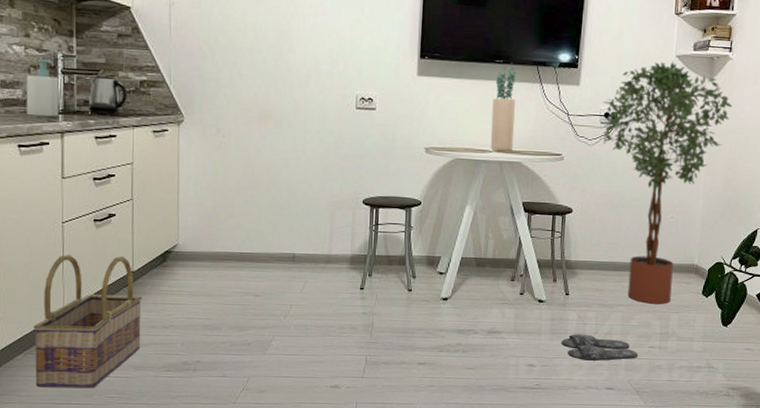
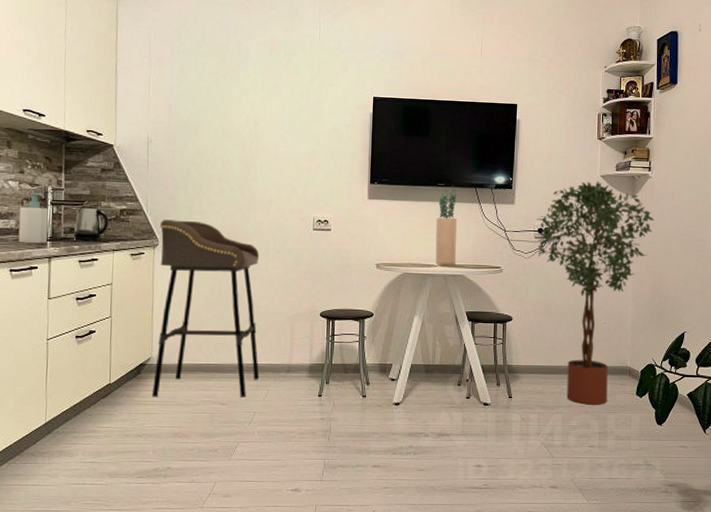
basket: present [33,255,142,388] -> none [17,369,118,496]
bar stool: none [179,93,297,289] -> present [151,219,260,397]
slippers: present [561,334,638,361] -> none [506,435,579,460]

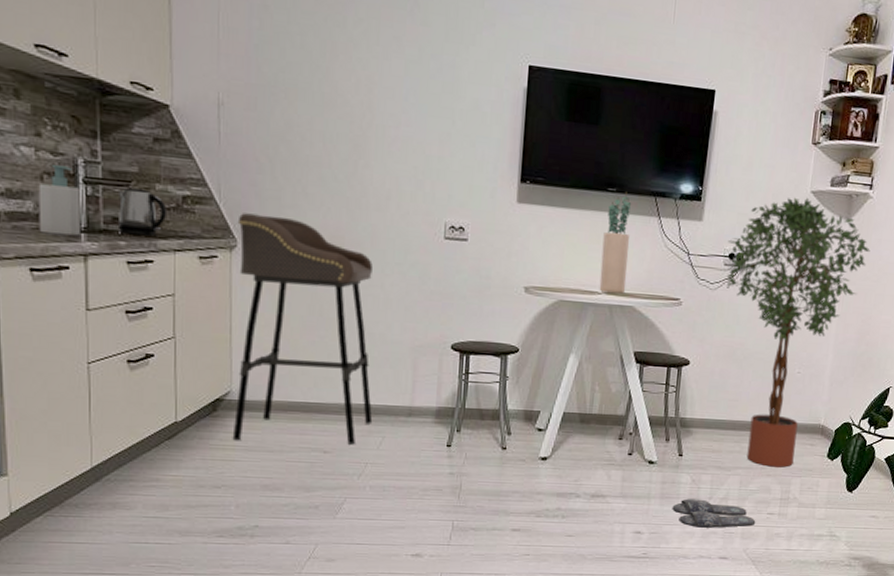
slippers: none [506,435,579,460] -> present [672,498,756,528]

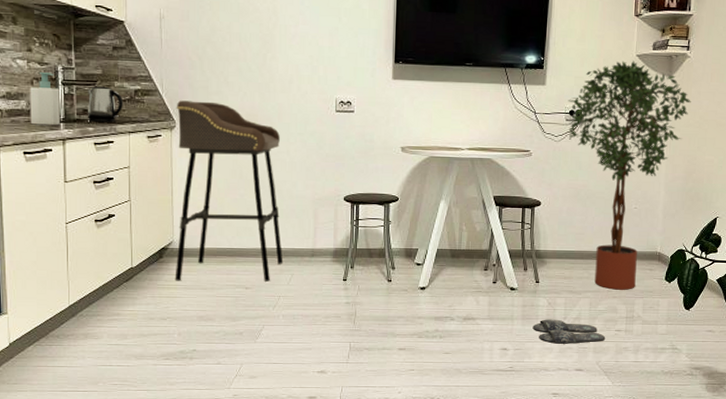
vase: present [599,192,632,294] -> none [462,65,486,149]

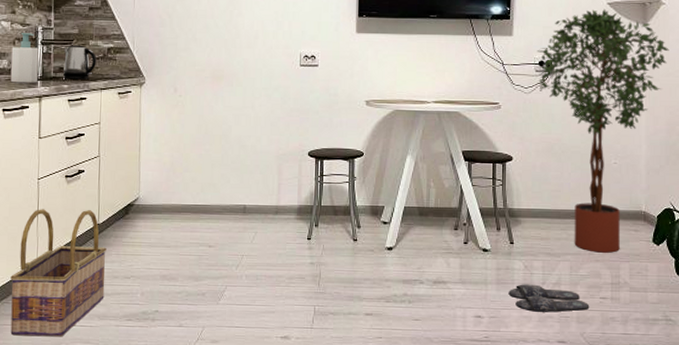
basket: none [42,253,141,377] -> present [10,209,106,337]
bar stool: present [175,100,284,282] -> none [139,57,247,240]

